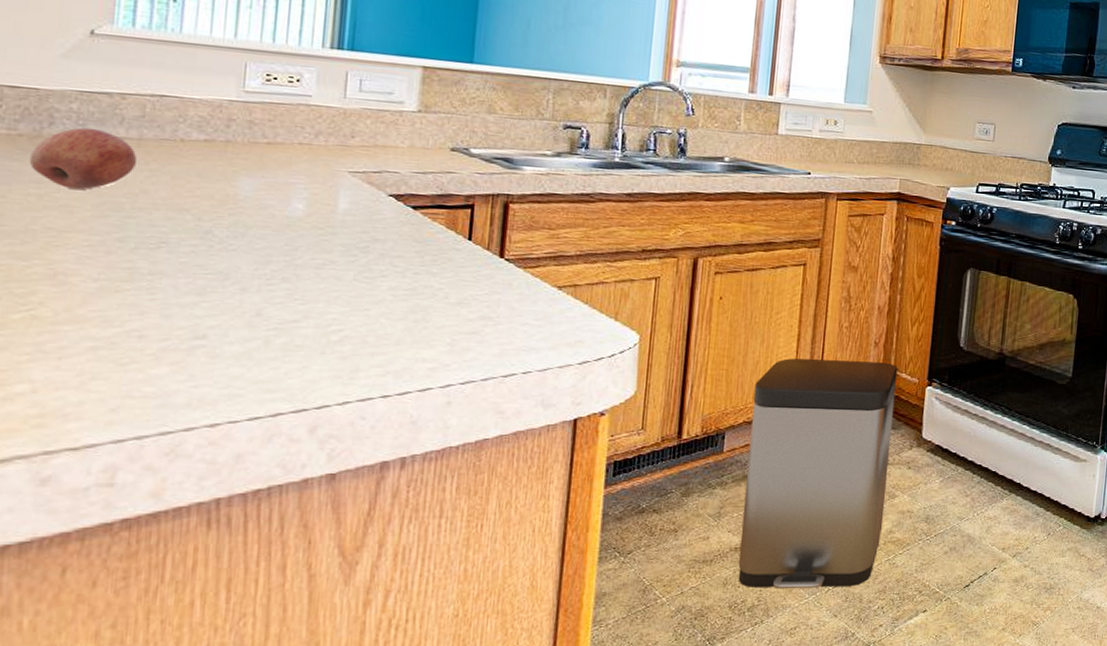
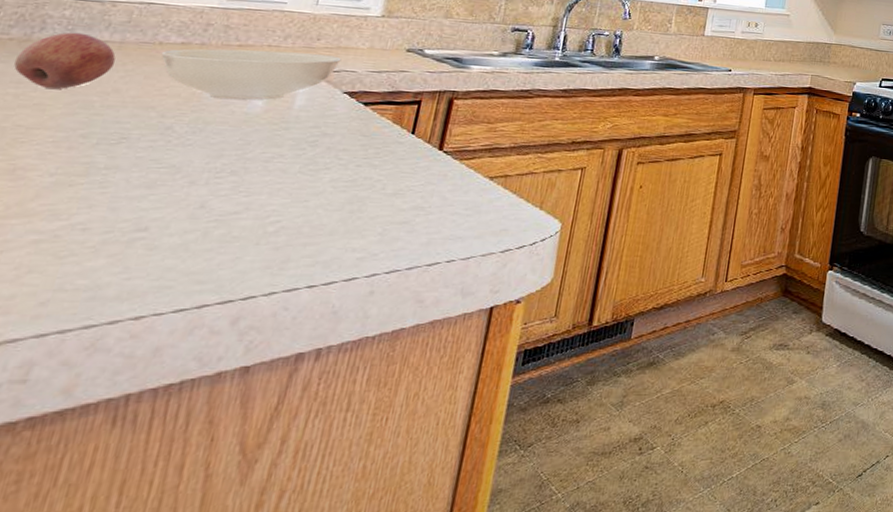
bowl: none [185,146,381,203] -> present [161,49,342,100]
pedal bin: present [738,358,898,589] -> none [635,244,802,483]

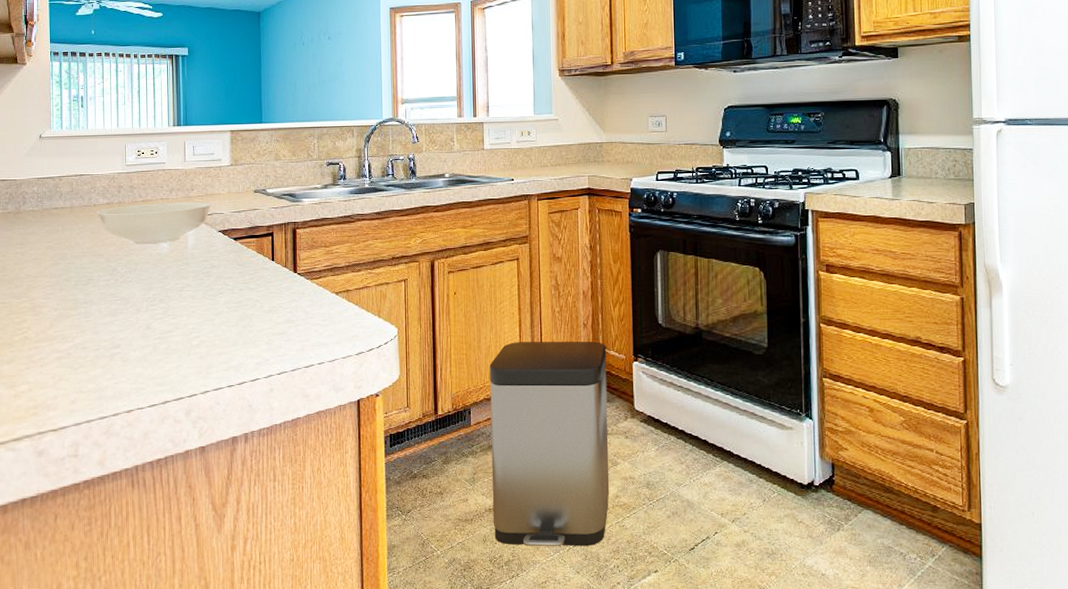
fruit: present [13,32,116,89] -> none [15,203,72,246]
pedal bin: none [635,244,802,483] -> present [489,342,610,547]

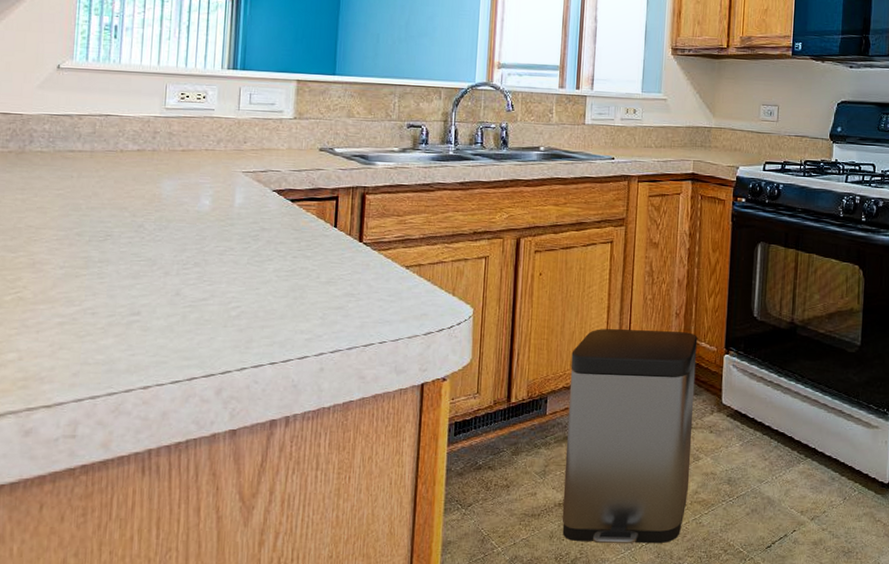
bowl: present [97,202,211,245] -> none [123,154,267,200]

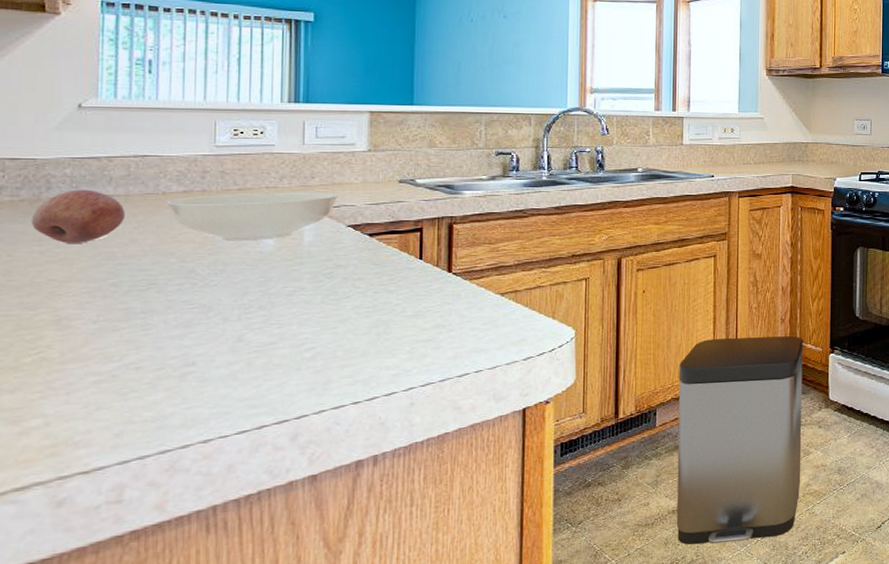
fruit: none [16,144,91,194] -> present [30,189,126,243]
bowl: none [123,154,267,200] -> present [167,192,339,241]

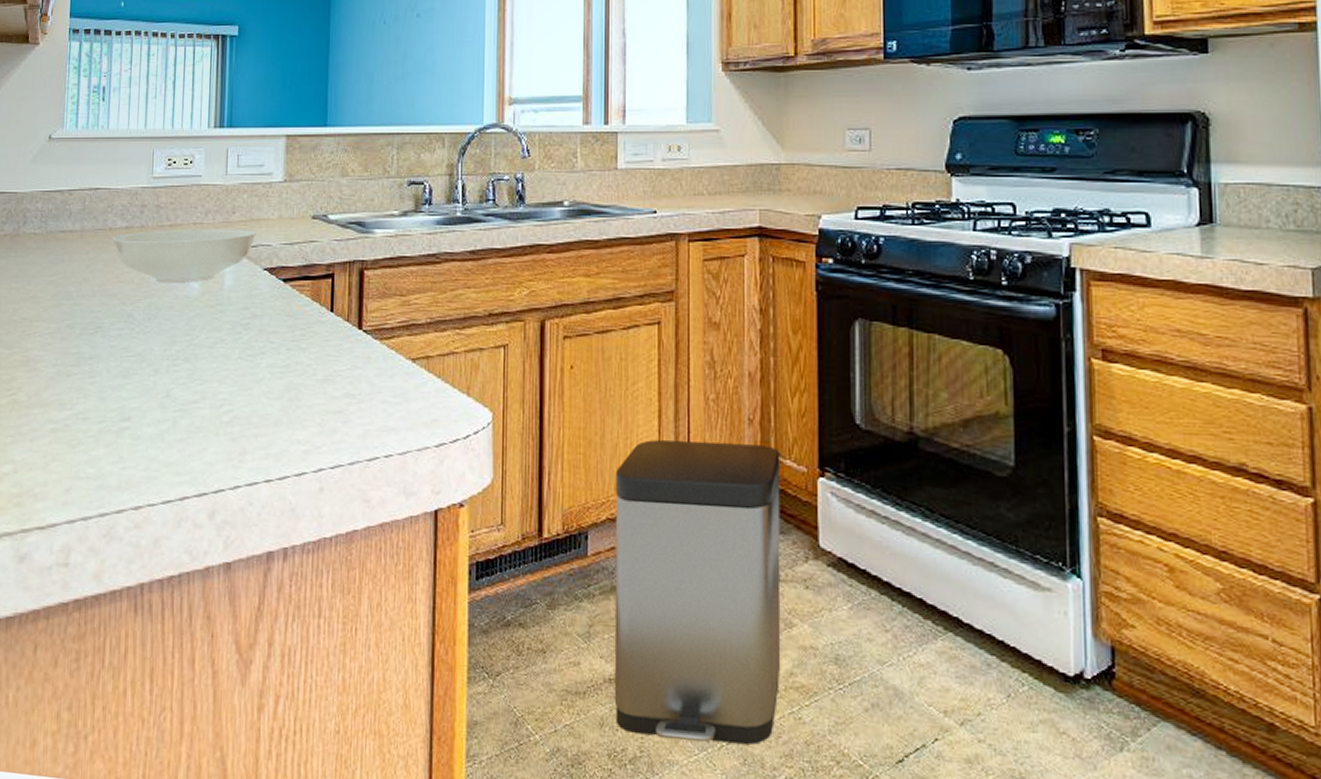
fruit: present [30,189,126,243] -> none [11,224,81,281]

